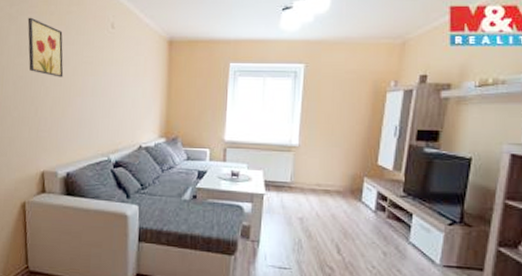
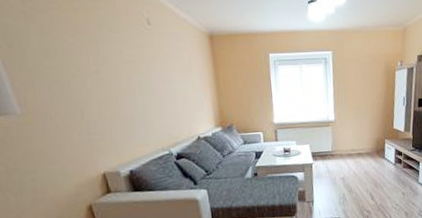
wall art: present [27,17,64,77] -> none [47,15,105,78]

